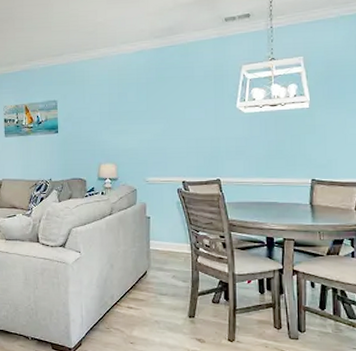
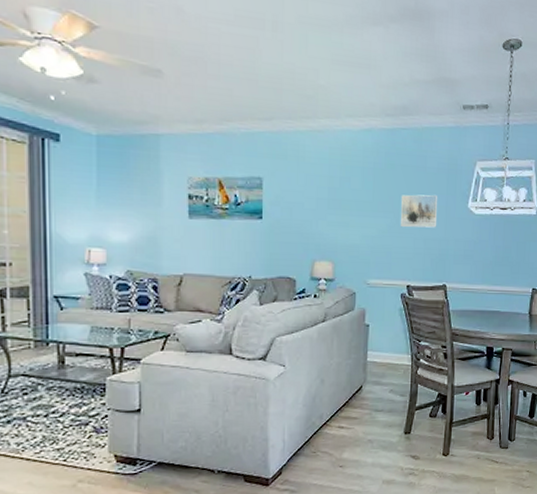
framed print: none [173,99,208,131] -> present [401,194,438,228]

